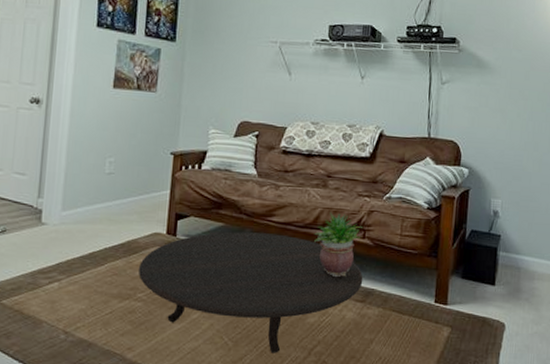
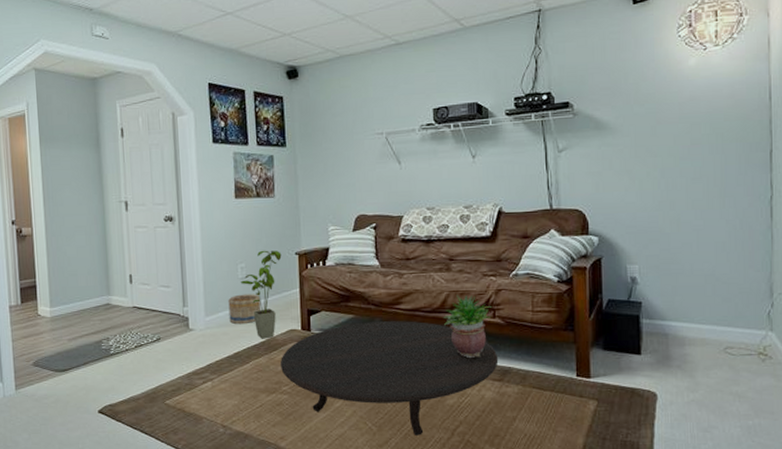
basket: none [88,190,126,223] -> present [228,294,260,325]
house plant: none [106,146,156,241] -> present [240,250,282,339]

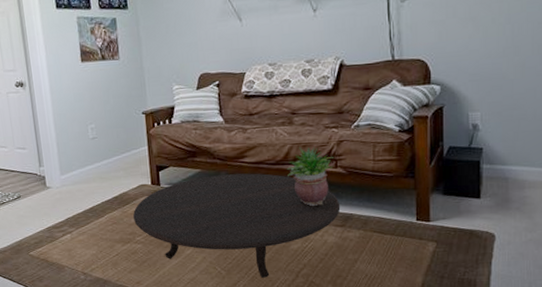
basket: present [228,294,260,325] -> none [81,152,112,182]
house plant: present [240,250,282,339] -> none [91,111,129,194]

